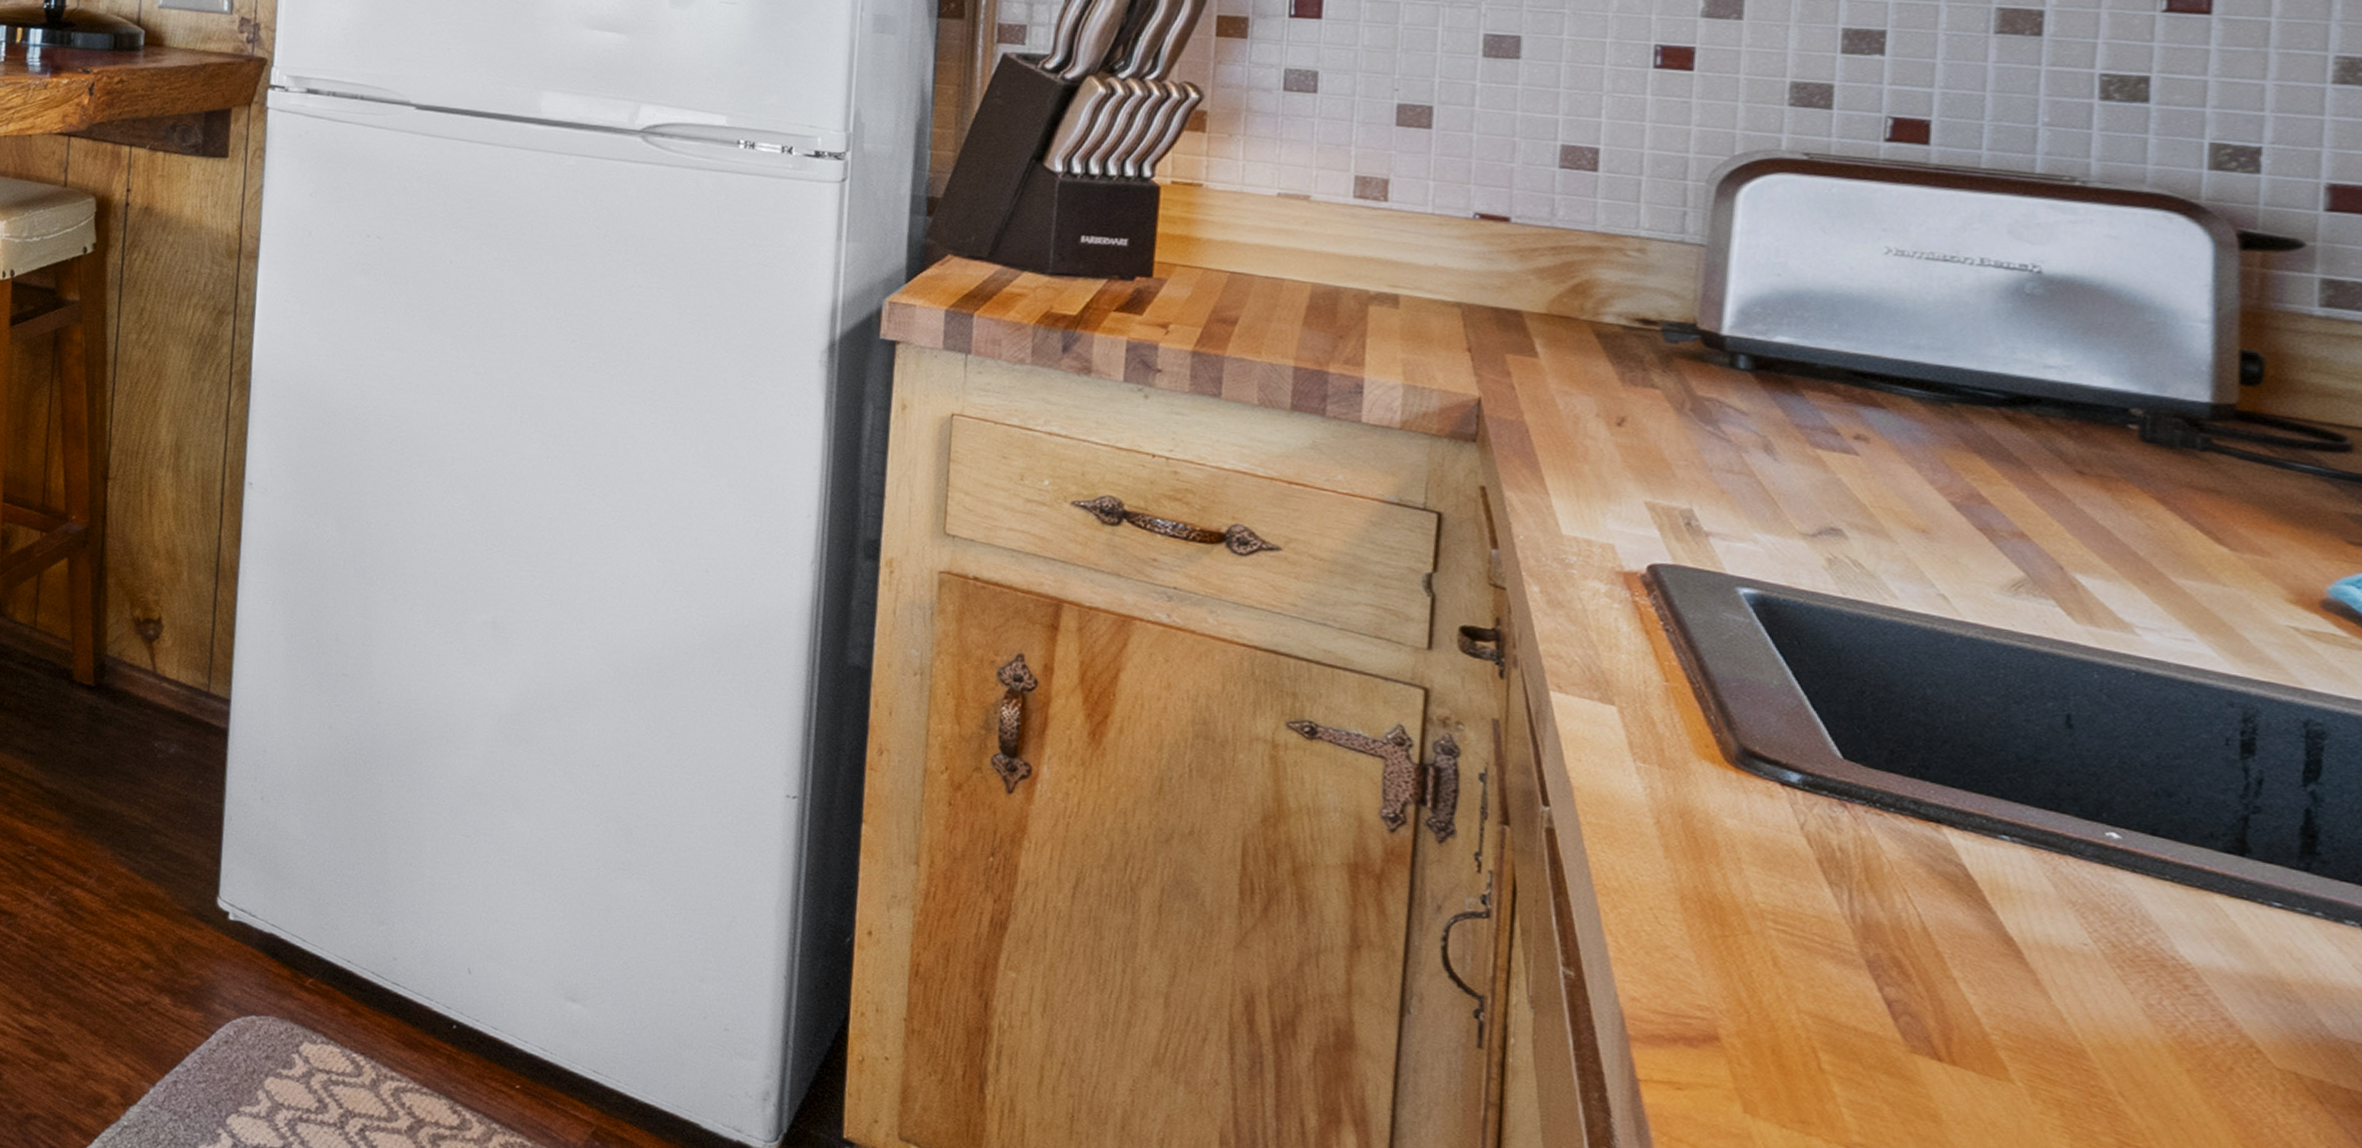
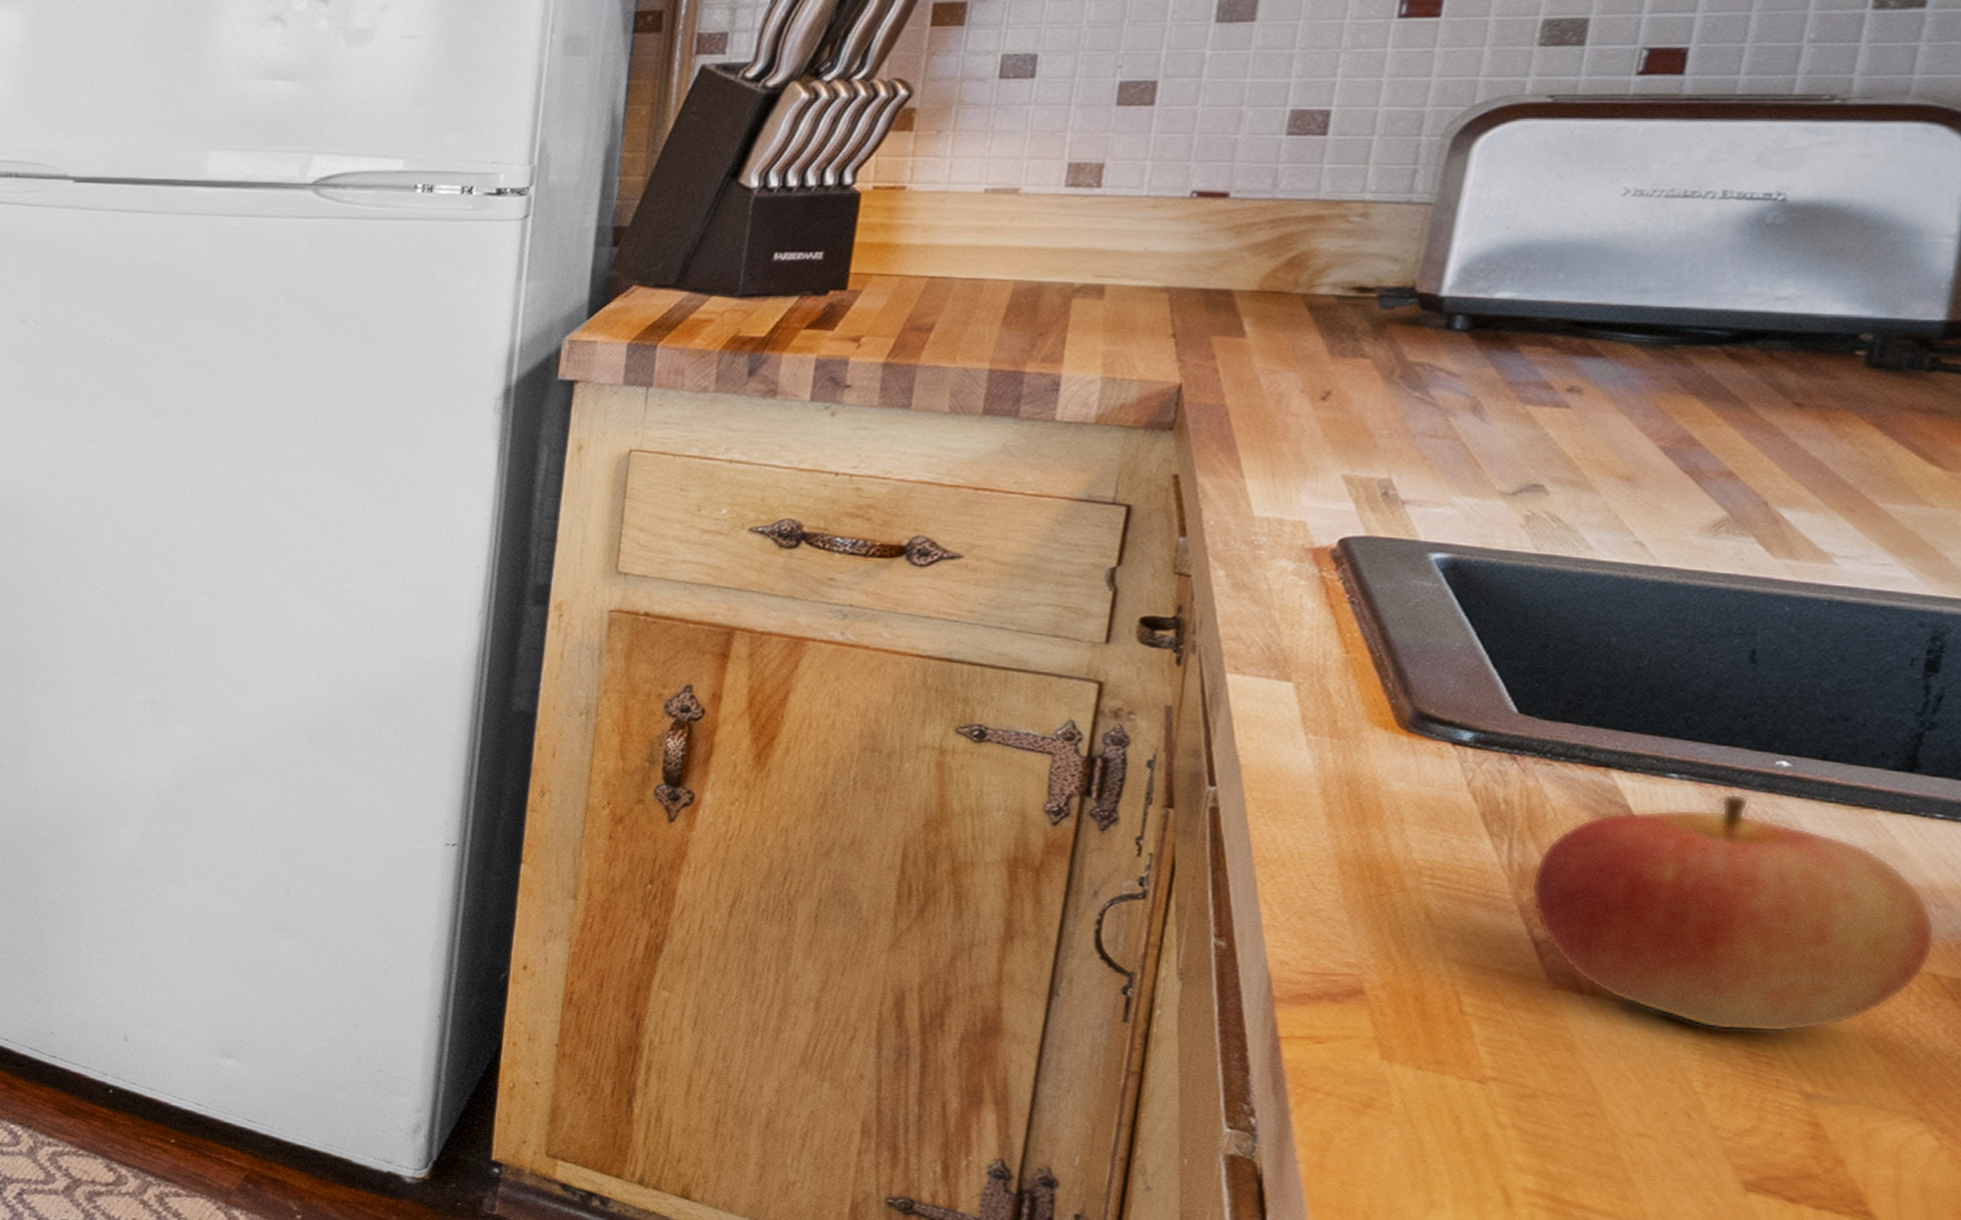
apple: none [1875,861,2293,1123] -> present [1530,793,1937,1032]

